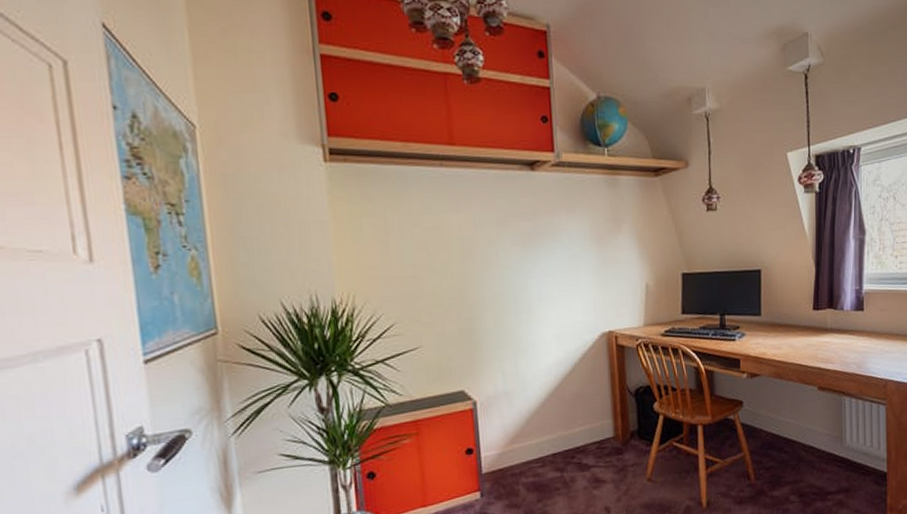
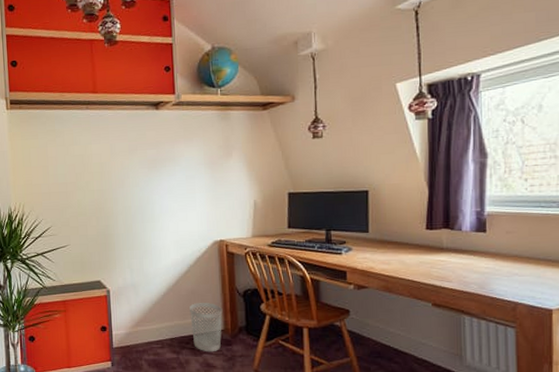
wastebasket: none [575,406,613,465] -> present [189,303,223,352]

